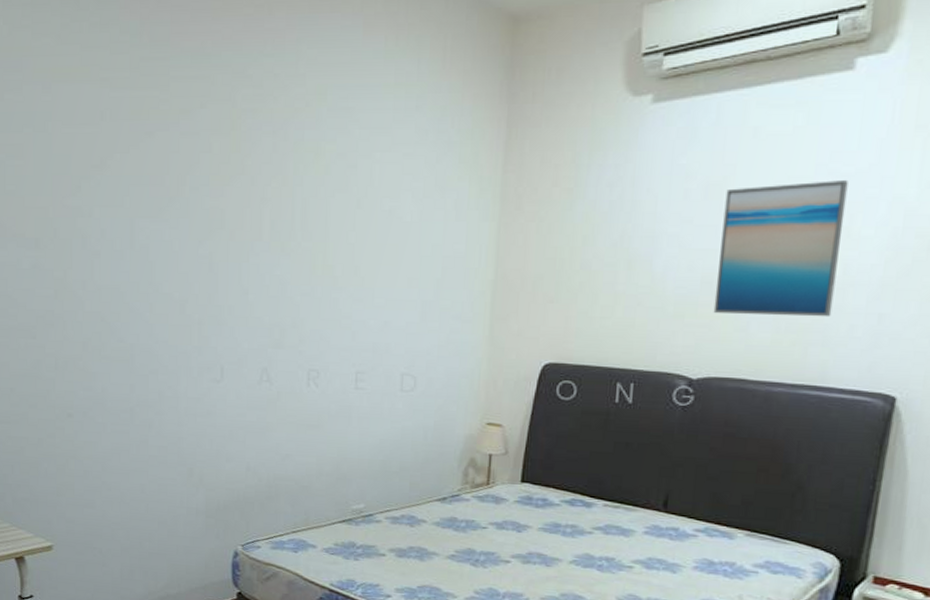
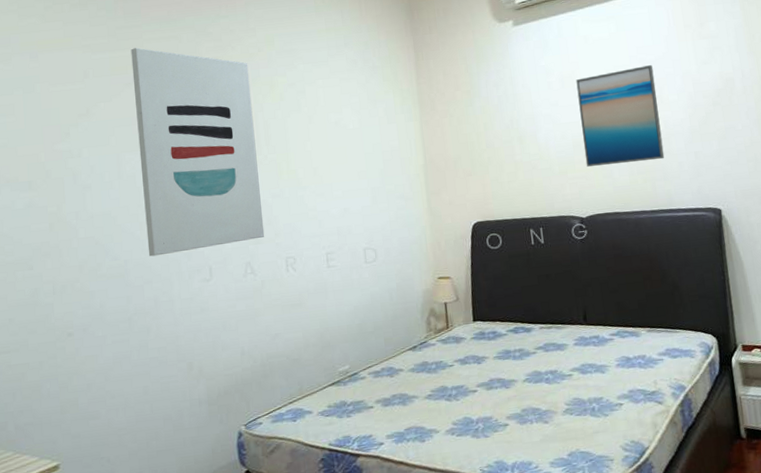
wall art: none [154,87,291,345] -> present [131,47,265,257]

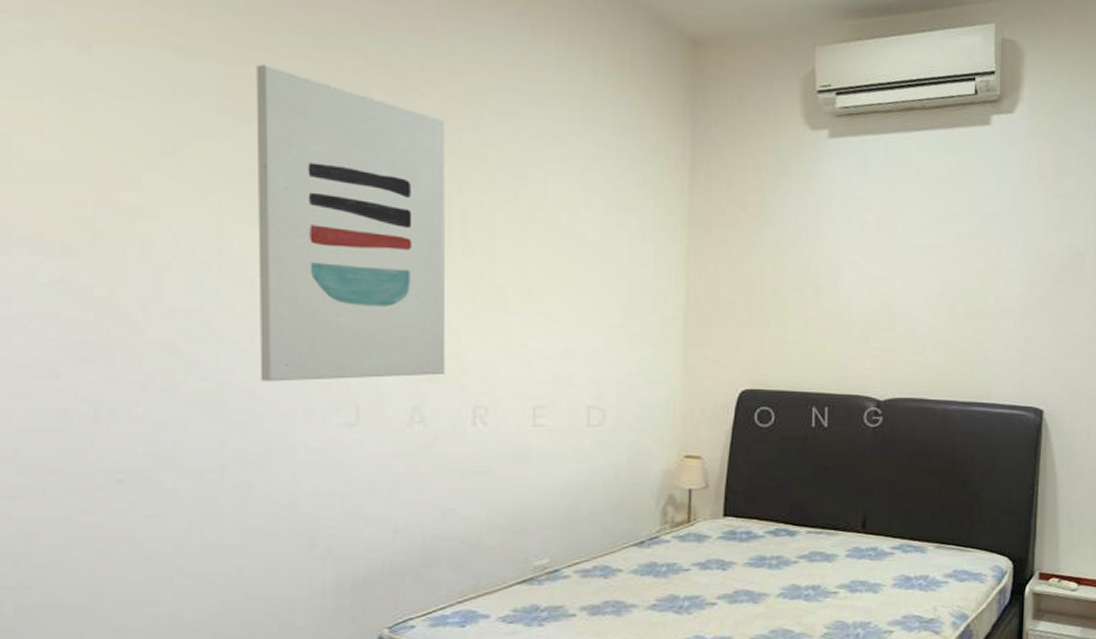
wall art: present [576,65,665,167] -> none [894,219,993,340]

